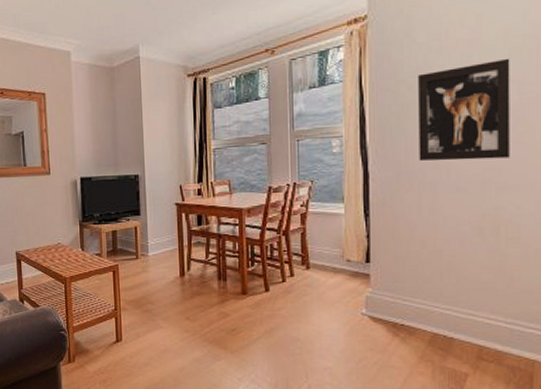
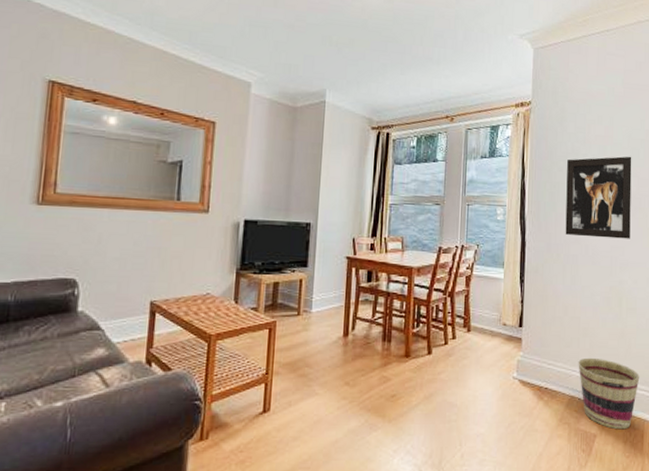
basket: none [442,293,527,370] -> present [578,357,640,430]

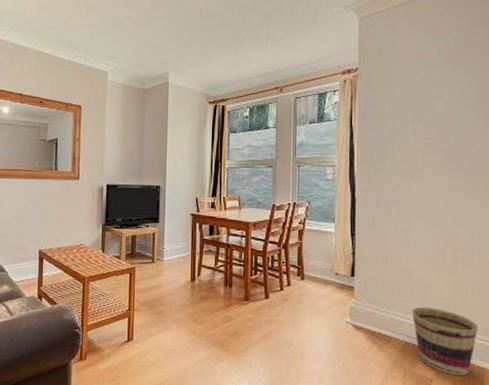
wall art: present [565,156,632,239] -> none [395,113,466,194]

